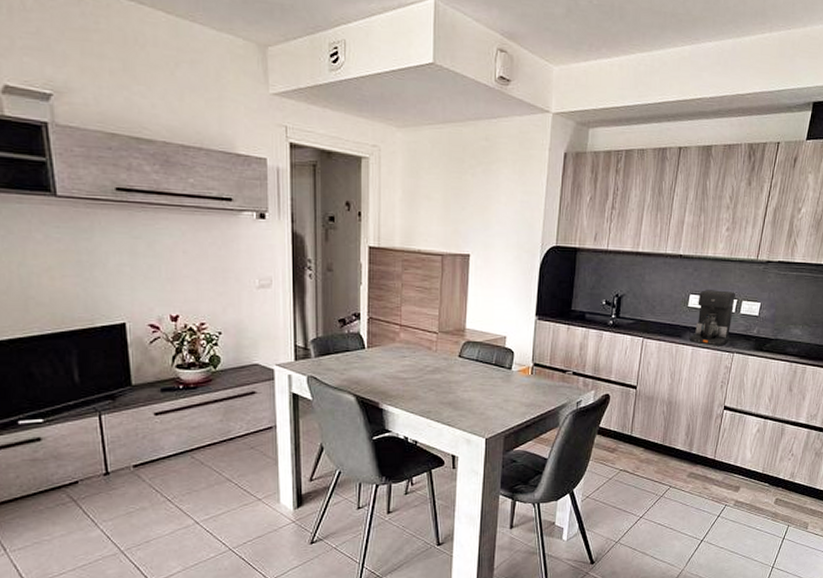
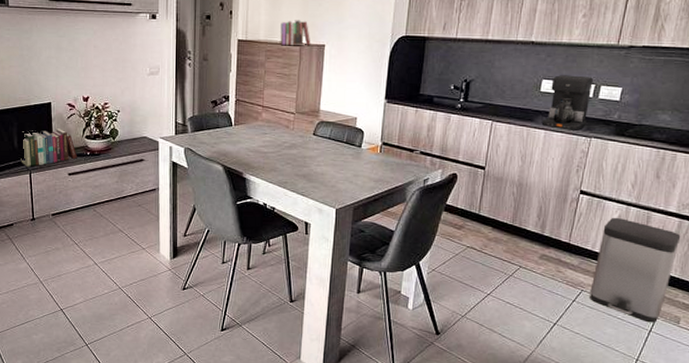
books: none [85,357,166,408] -> present [21,129,77,168]
books: none [419,225,454,255] -> present [280,20,311,46]
pedal bin: none [732,431,809,531] -> present [590,217,681,323]

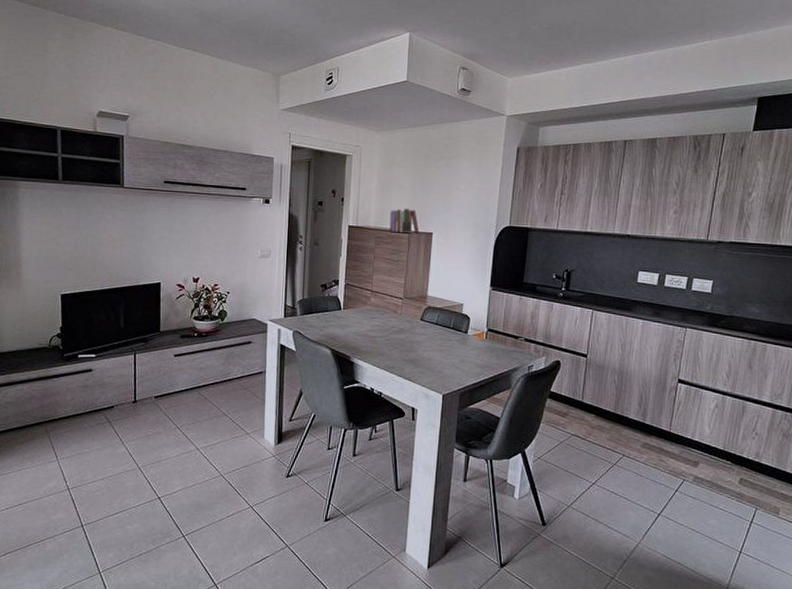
books: present [21,129,77,168] -> none [126,309,184,348]
coffee maker: present [542,75,593,132] -> none [640,267,686,322]
pedal bin: present [590,217,681,323] -> none [692,406,775,514]

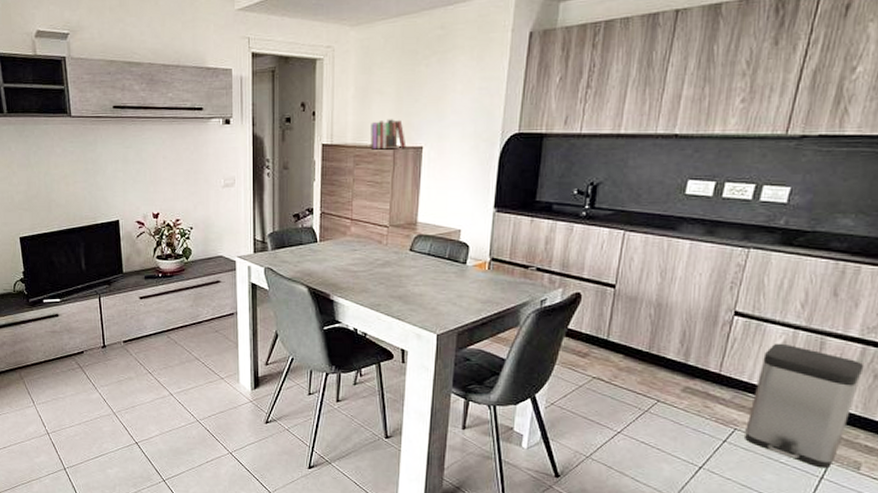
pedal bin: none [692,406,775,514] -> present [745,343,864,469]

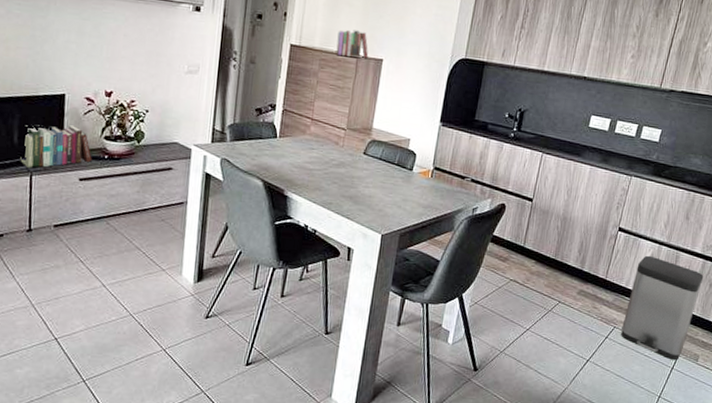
books: none [89,249,148,292] -> present [20,124,92,169]

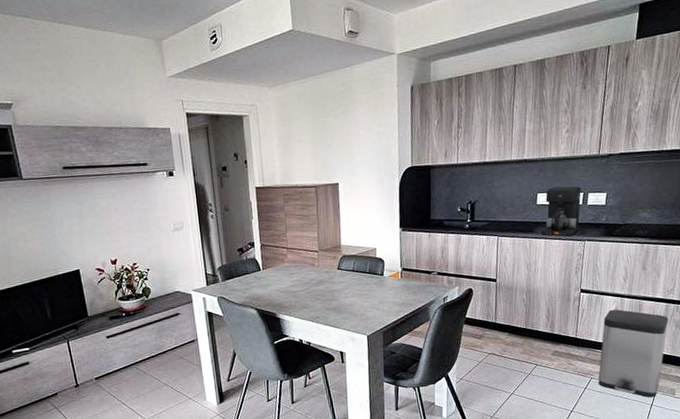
books: present [20,124,92,169] -> none [54,294,113,337]
books: present [336,29,369,58] -> none [294,162,326,189]
coffee maker: none [589,112,637,169] -> present [542,186,581,237]

